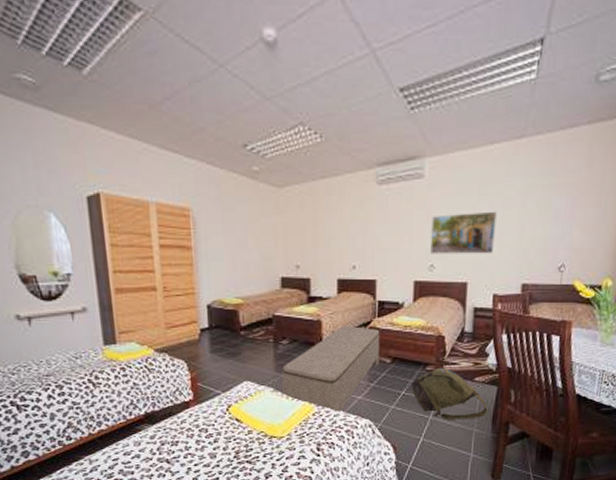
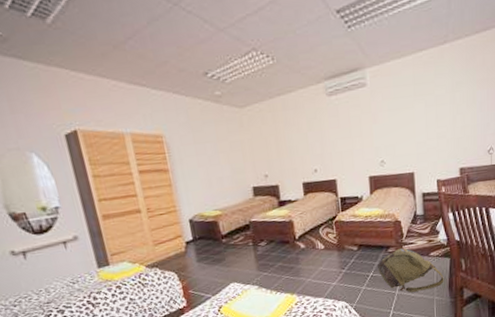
bench: present [281,326,380,413] -> none [263,221,348,300]
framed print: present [430,211,497,254] -> none [377,108,433,152]

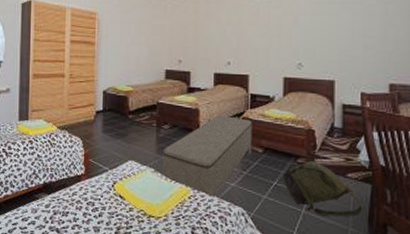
bench: none [263,221,348,300] -> present [161,115,253,199]

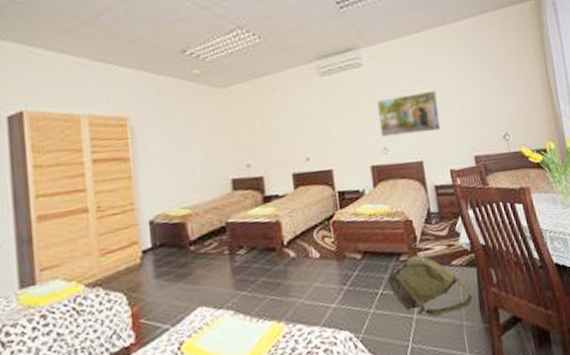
bench: present [161,115,253,199] -> none [241,222,350,329]
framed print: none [298,17,359,55] -> present [377,90,441,137]

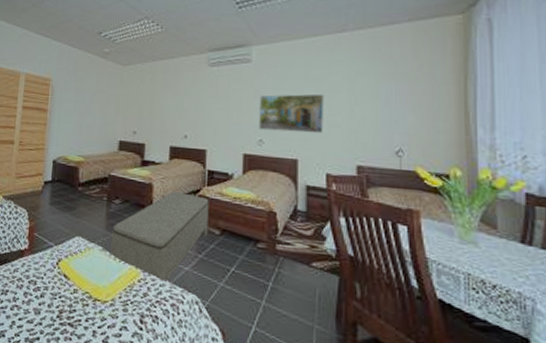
bench: none [241,222,350,329] -> present [109,192,209,283]
backpack: present [388,254,473,316] -> none [242,245,329,312]

